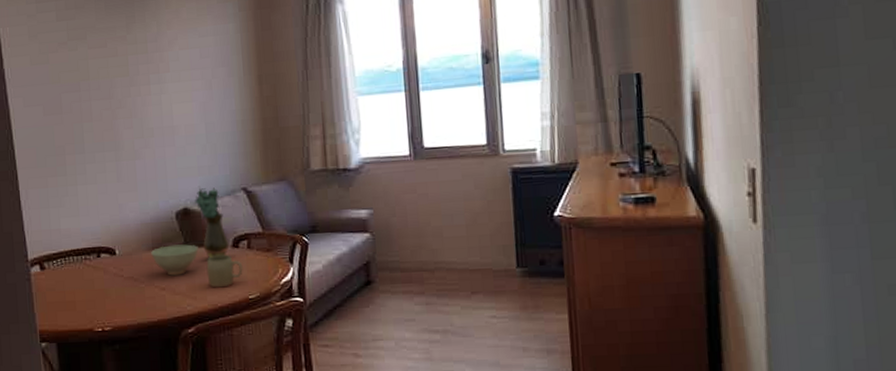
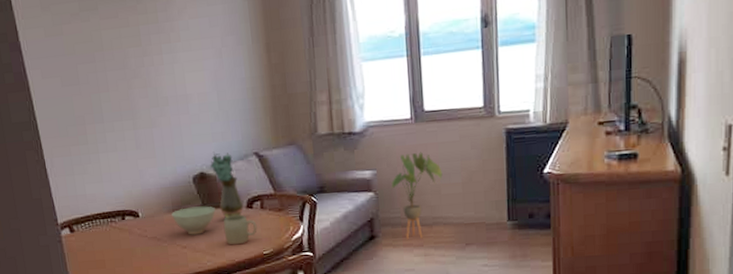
house plant: none [389,190,445,287] -> present [391,152,443,240]

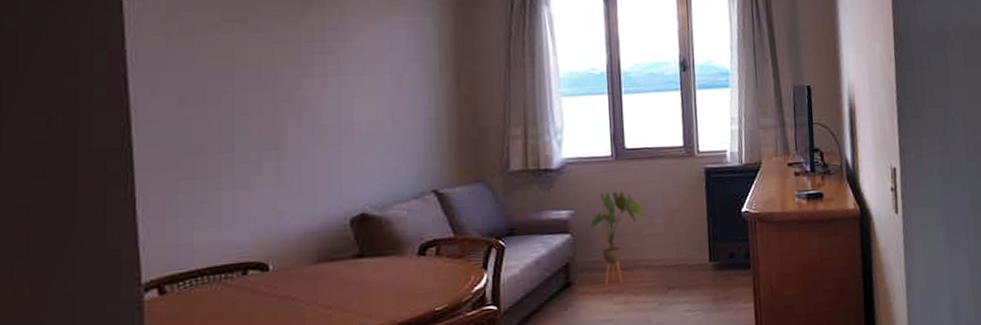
bowl: present [171,206,216,235] -> none [316,254,377,291]
vase: present [210,151,243,218] -> none [375,189,413,268]
mug: present [223,214,257,245] -> none [385,263,430,302]

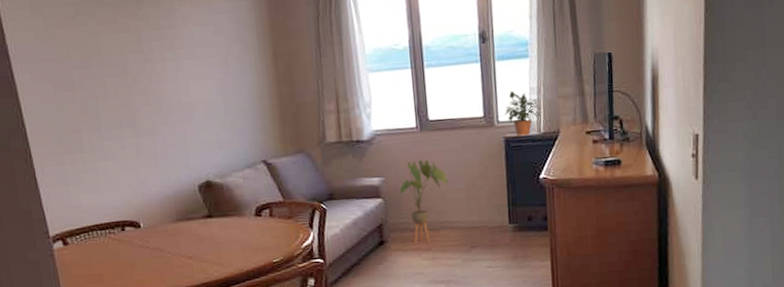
potted plant: none [705,120,743,167] -> present [505,91,542,136]

